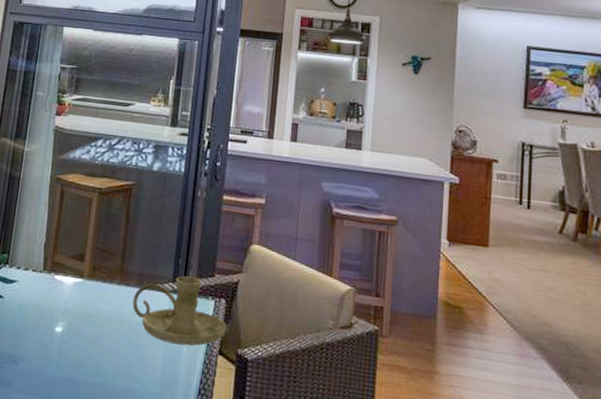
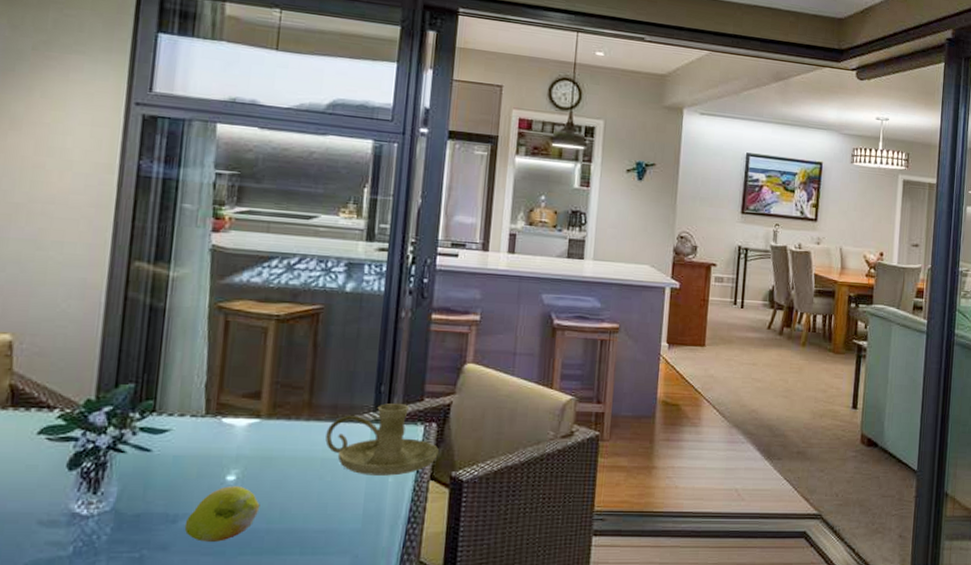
fruit: none [22,336,80,386] -> present [184,486,260,542]

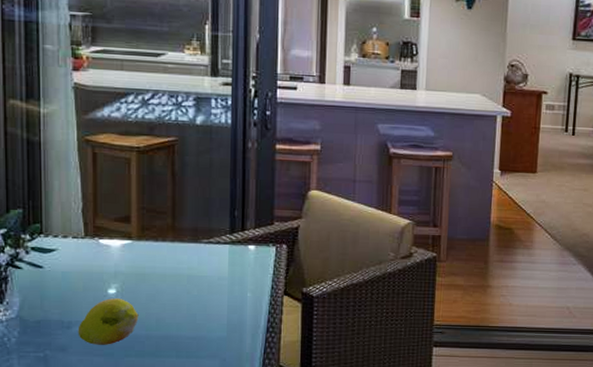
candle holder: present [325,403,439,476] -> none [190,227,290,291]

